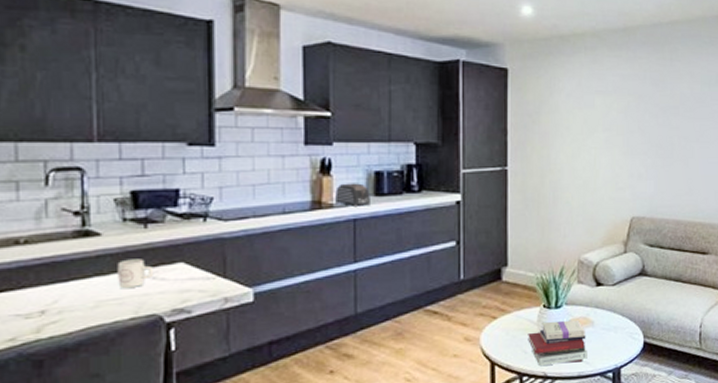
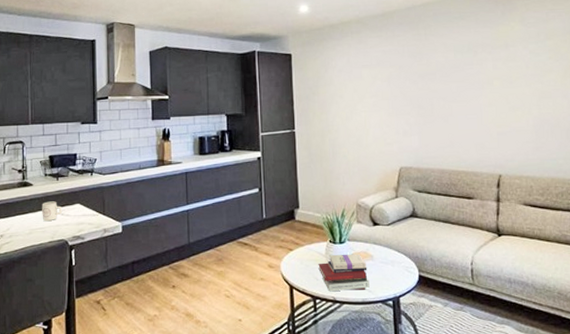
toaster: present [335,183,370,208] -> none [173,146,196,164]

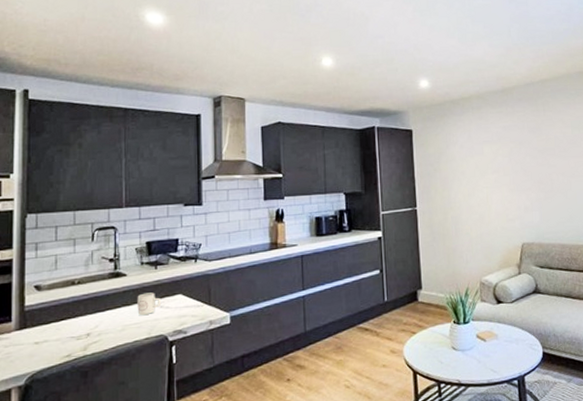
books: present [318,253,370,292] -> none [442,333,495,375]

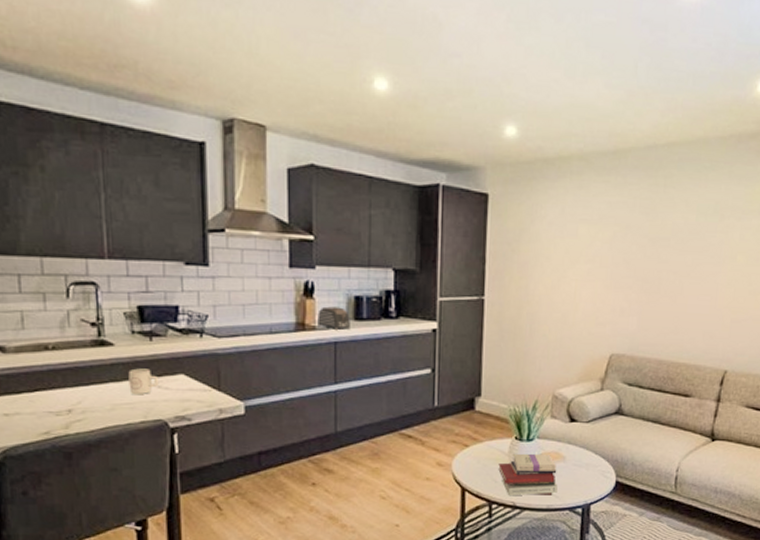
toaster: none [287,227,313,246] -> present [318,306,350,331]
books: none [442,333,495,375] -> present [498,453,558,496]

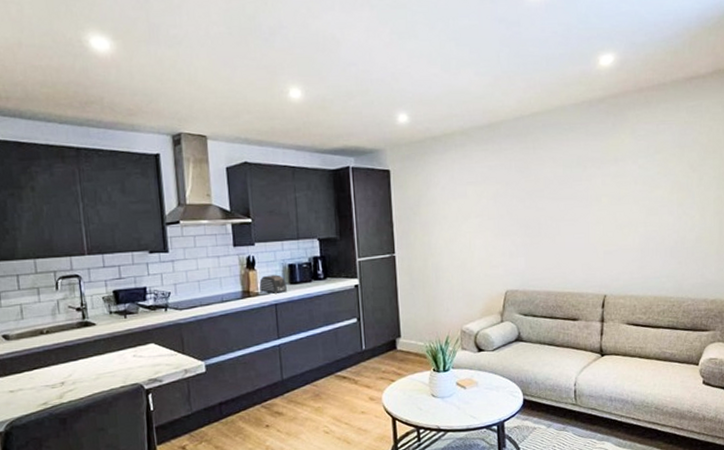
mug: present [128,368,160,395] -> none [109,341,134,365]
books: present [498,453,558,496] -> none [421,381,474,421]

